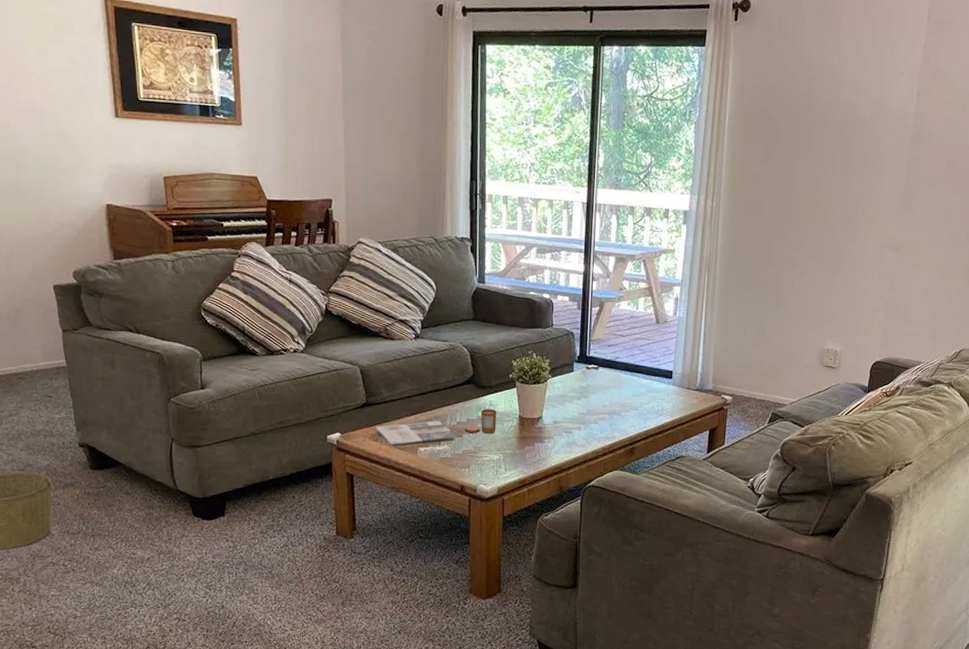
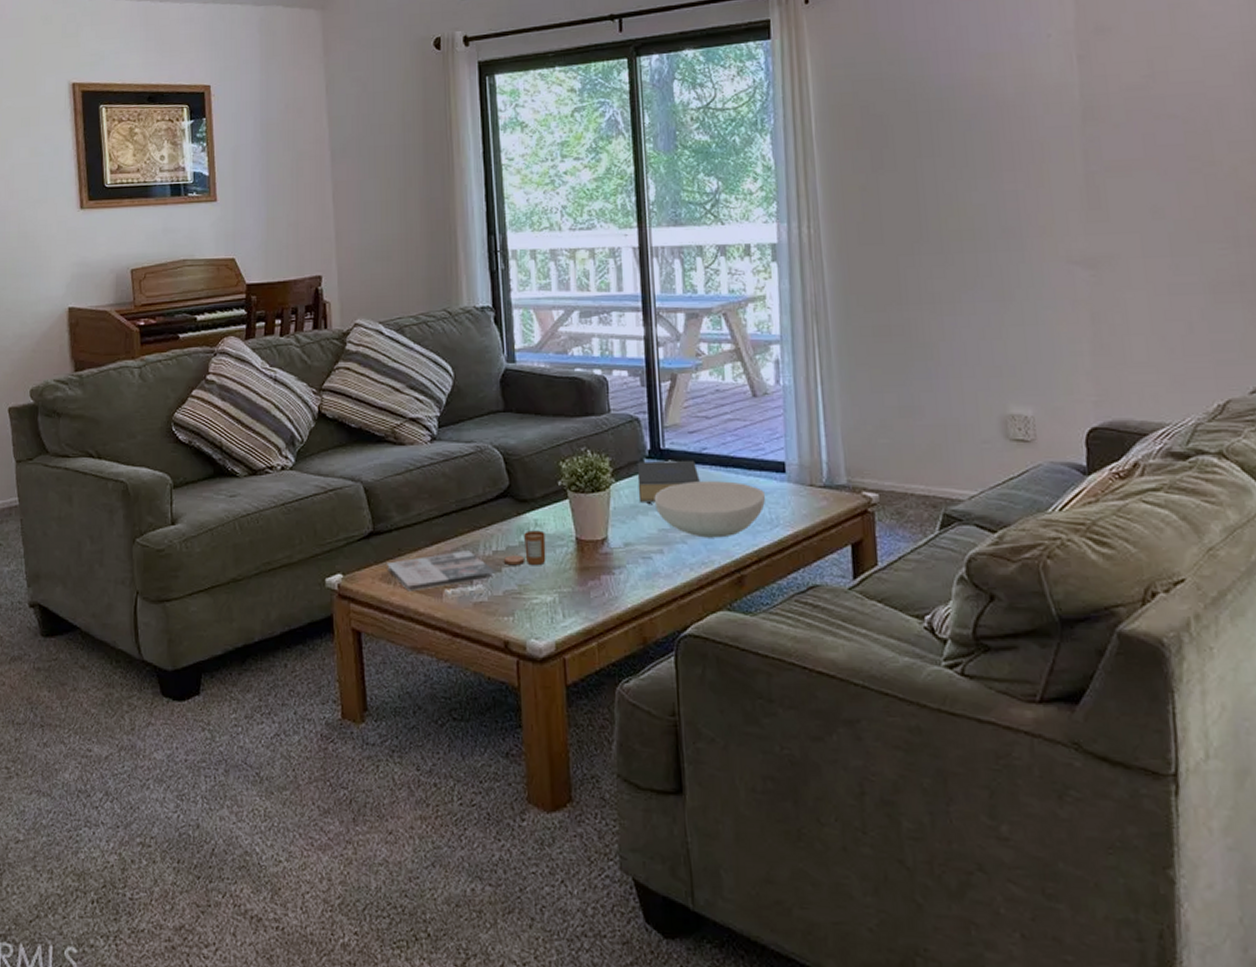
book: none [567,364,612,395] -> present [637,460,700,504]
bowl: none [578,380,657,421] -> present [654,481,766,538]

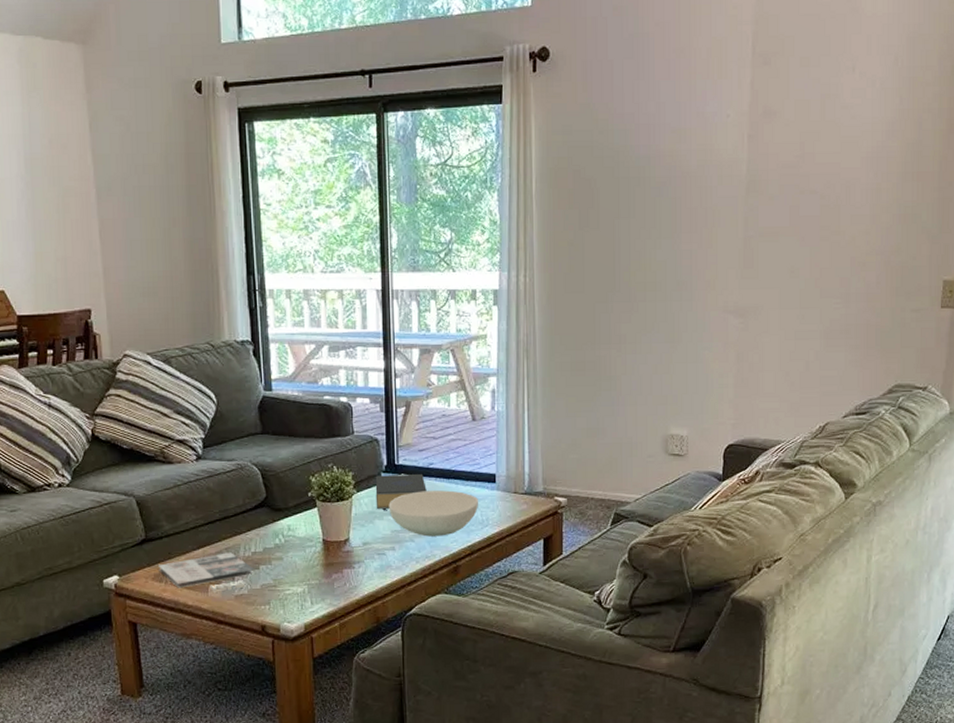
candle: present [504,530,546,566] -> none [262,534,298,564]

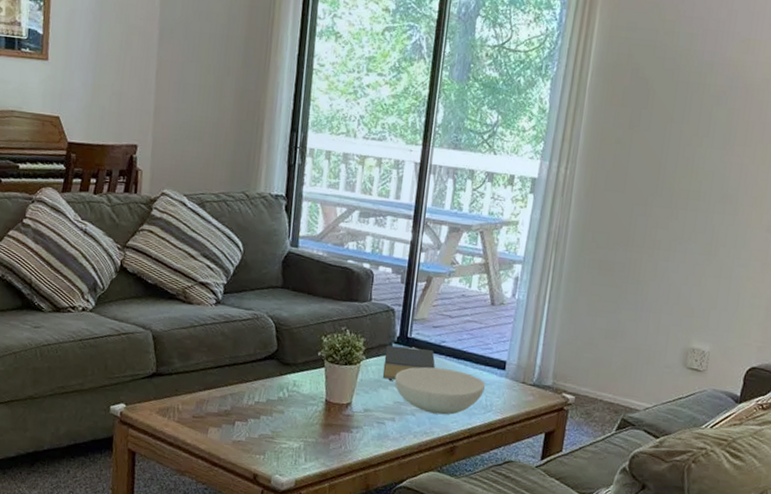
magazine: present [159,552,256,592] -> none [164,398,256,436]

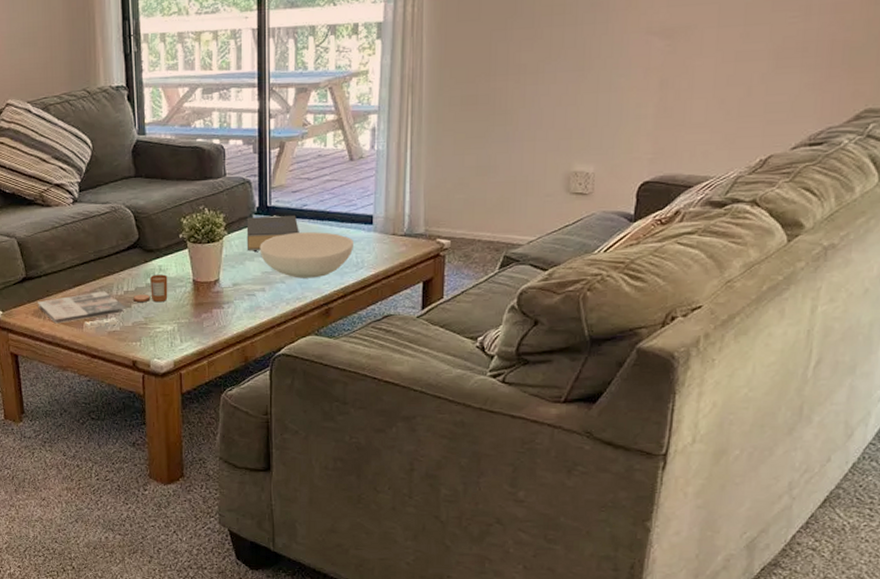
magazine: none [164,398,256,436] -> present [38,291,128,328]
candle: none [263,389,301,418] -> present [133,274,168,303]

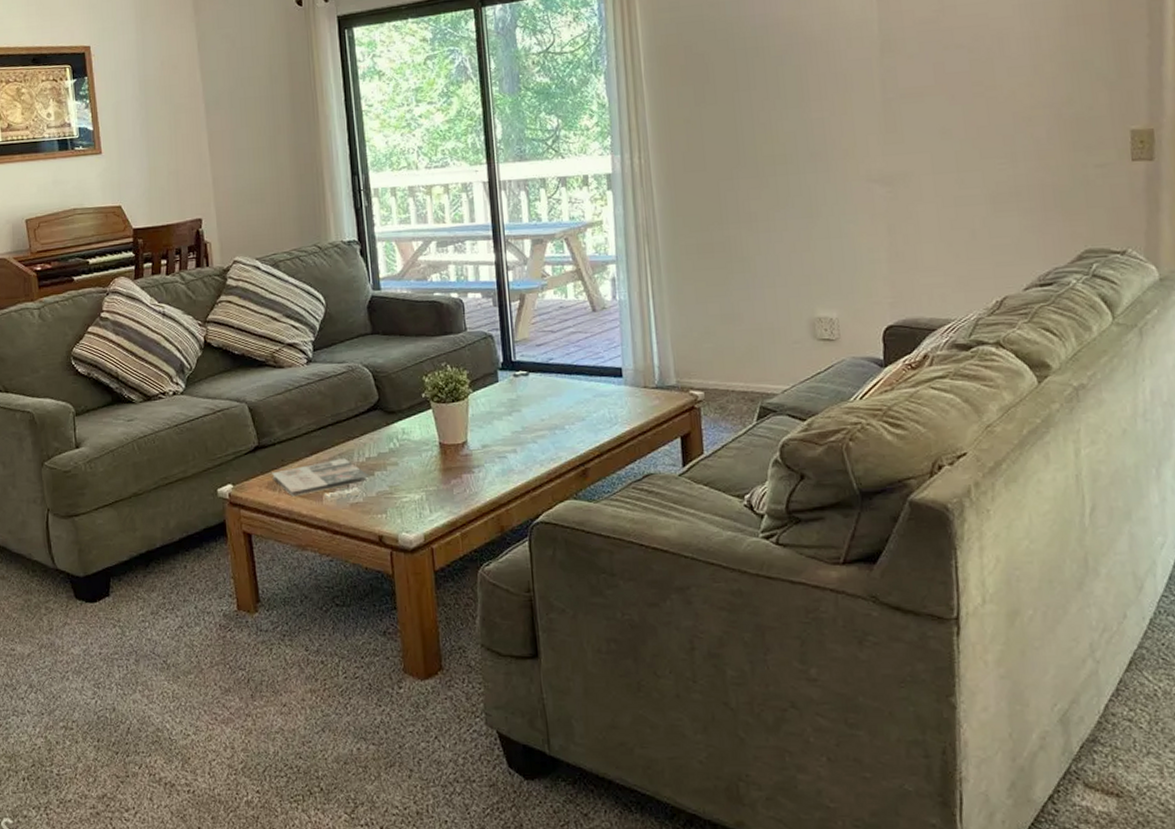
candle: present [133,274,168,303] -> none [376,438,414,470]
book: present [246,215,299,252] -> none [491,369,547,410]
bowl: present [260,232,354,278] -> none [507,386,606,437]

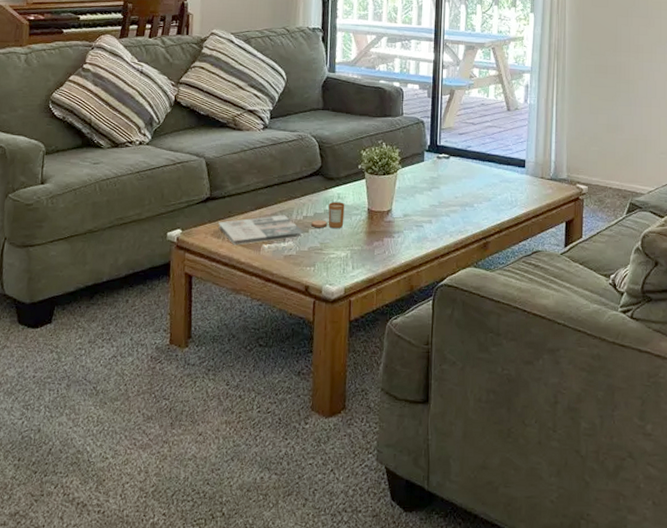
candle: none [376,438,414,470] -> present [311,202,345,229]

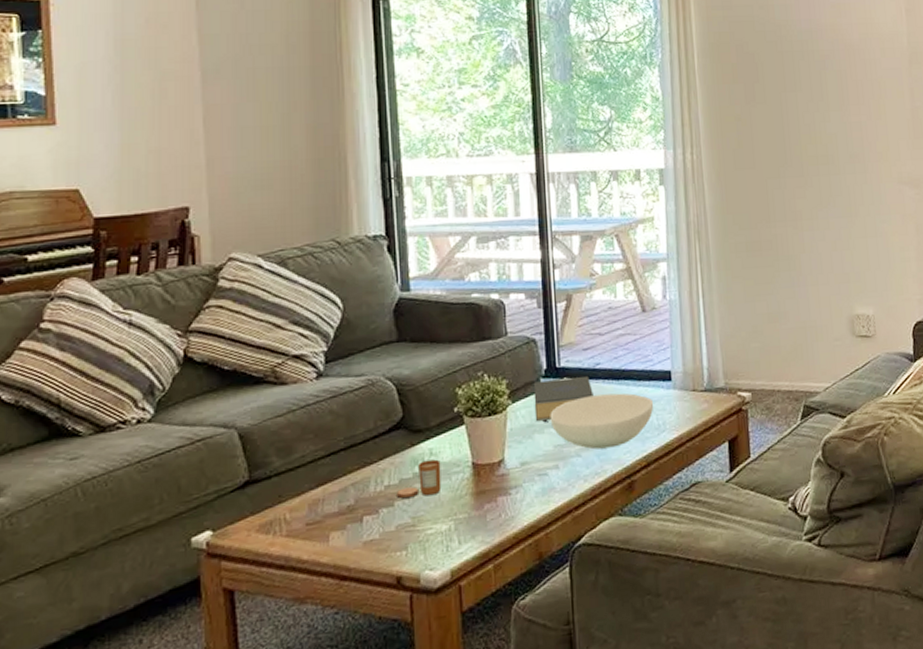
magazine: present [218,215,305,251] -> none [265,488,389,541]
book: none [418,154,464,186] -> present [533,375,594,422]
bowl: none [429,170,510,213] -> present [550,393,654,450]

